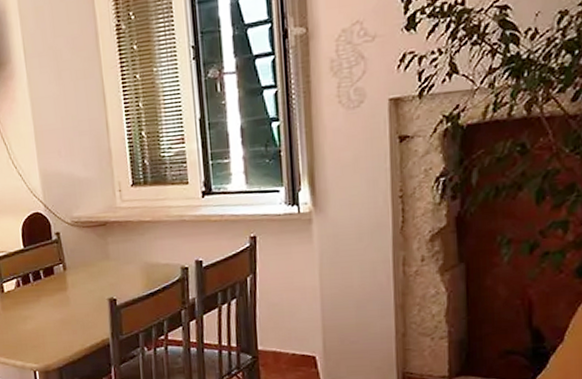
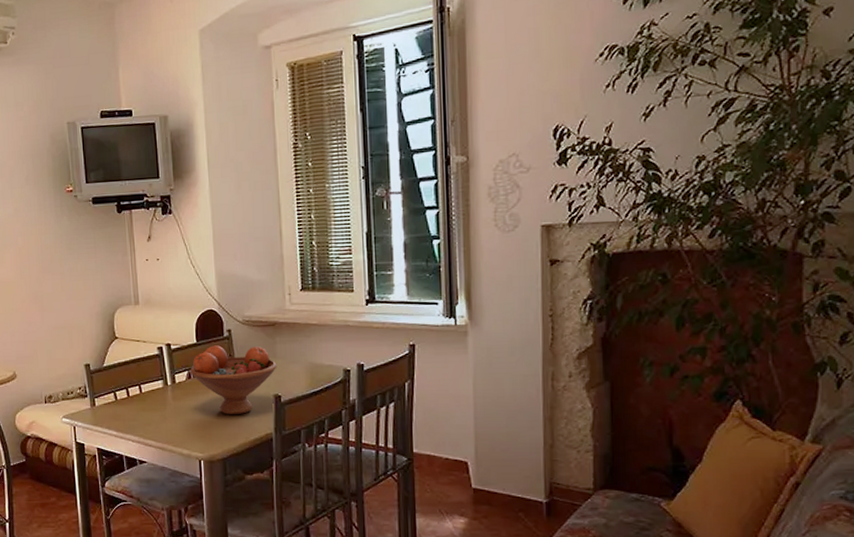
fruit bowl: none [18,248,111,323] -> present [190,345,277,415]

